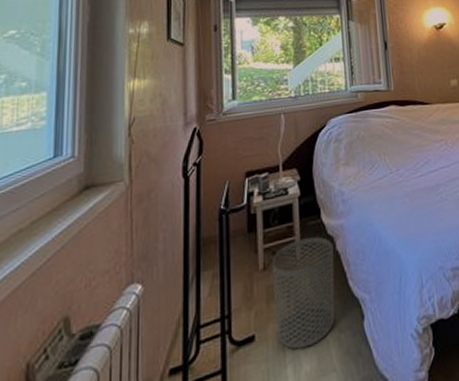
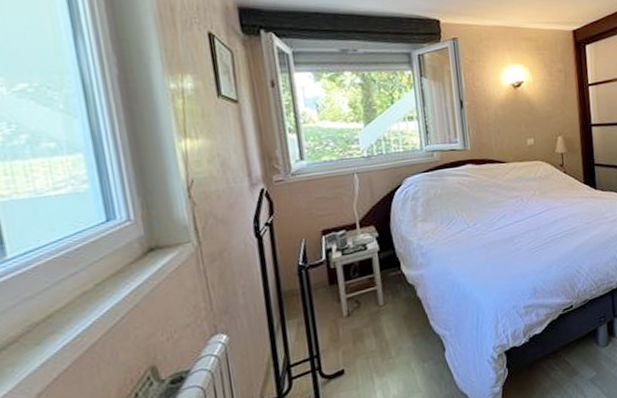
waste bin: present [271,237,335,350] -> none [355,286,418,379]

